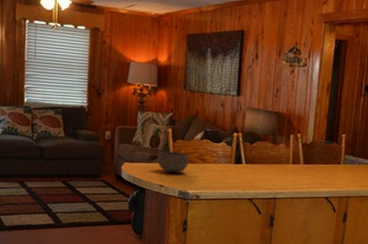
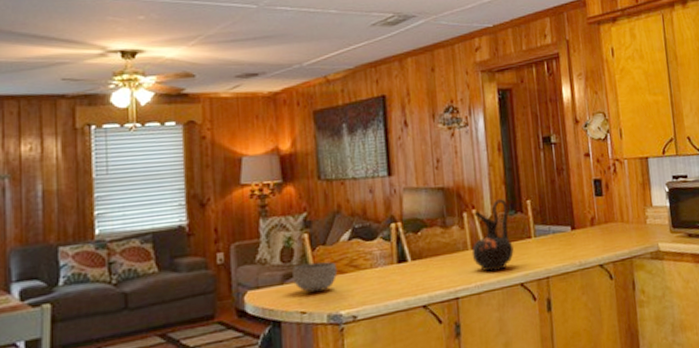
ceramic jug: none [292,129,327,184] -> present [471,199,514,272]

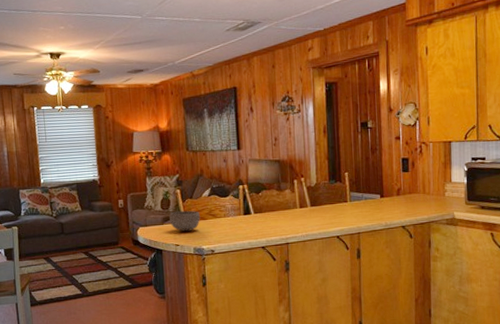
ceramic jug: present [471,199,514,272] -> none [299,171,333,226]

